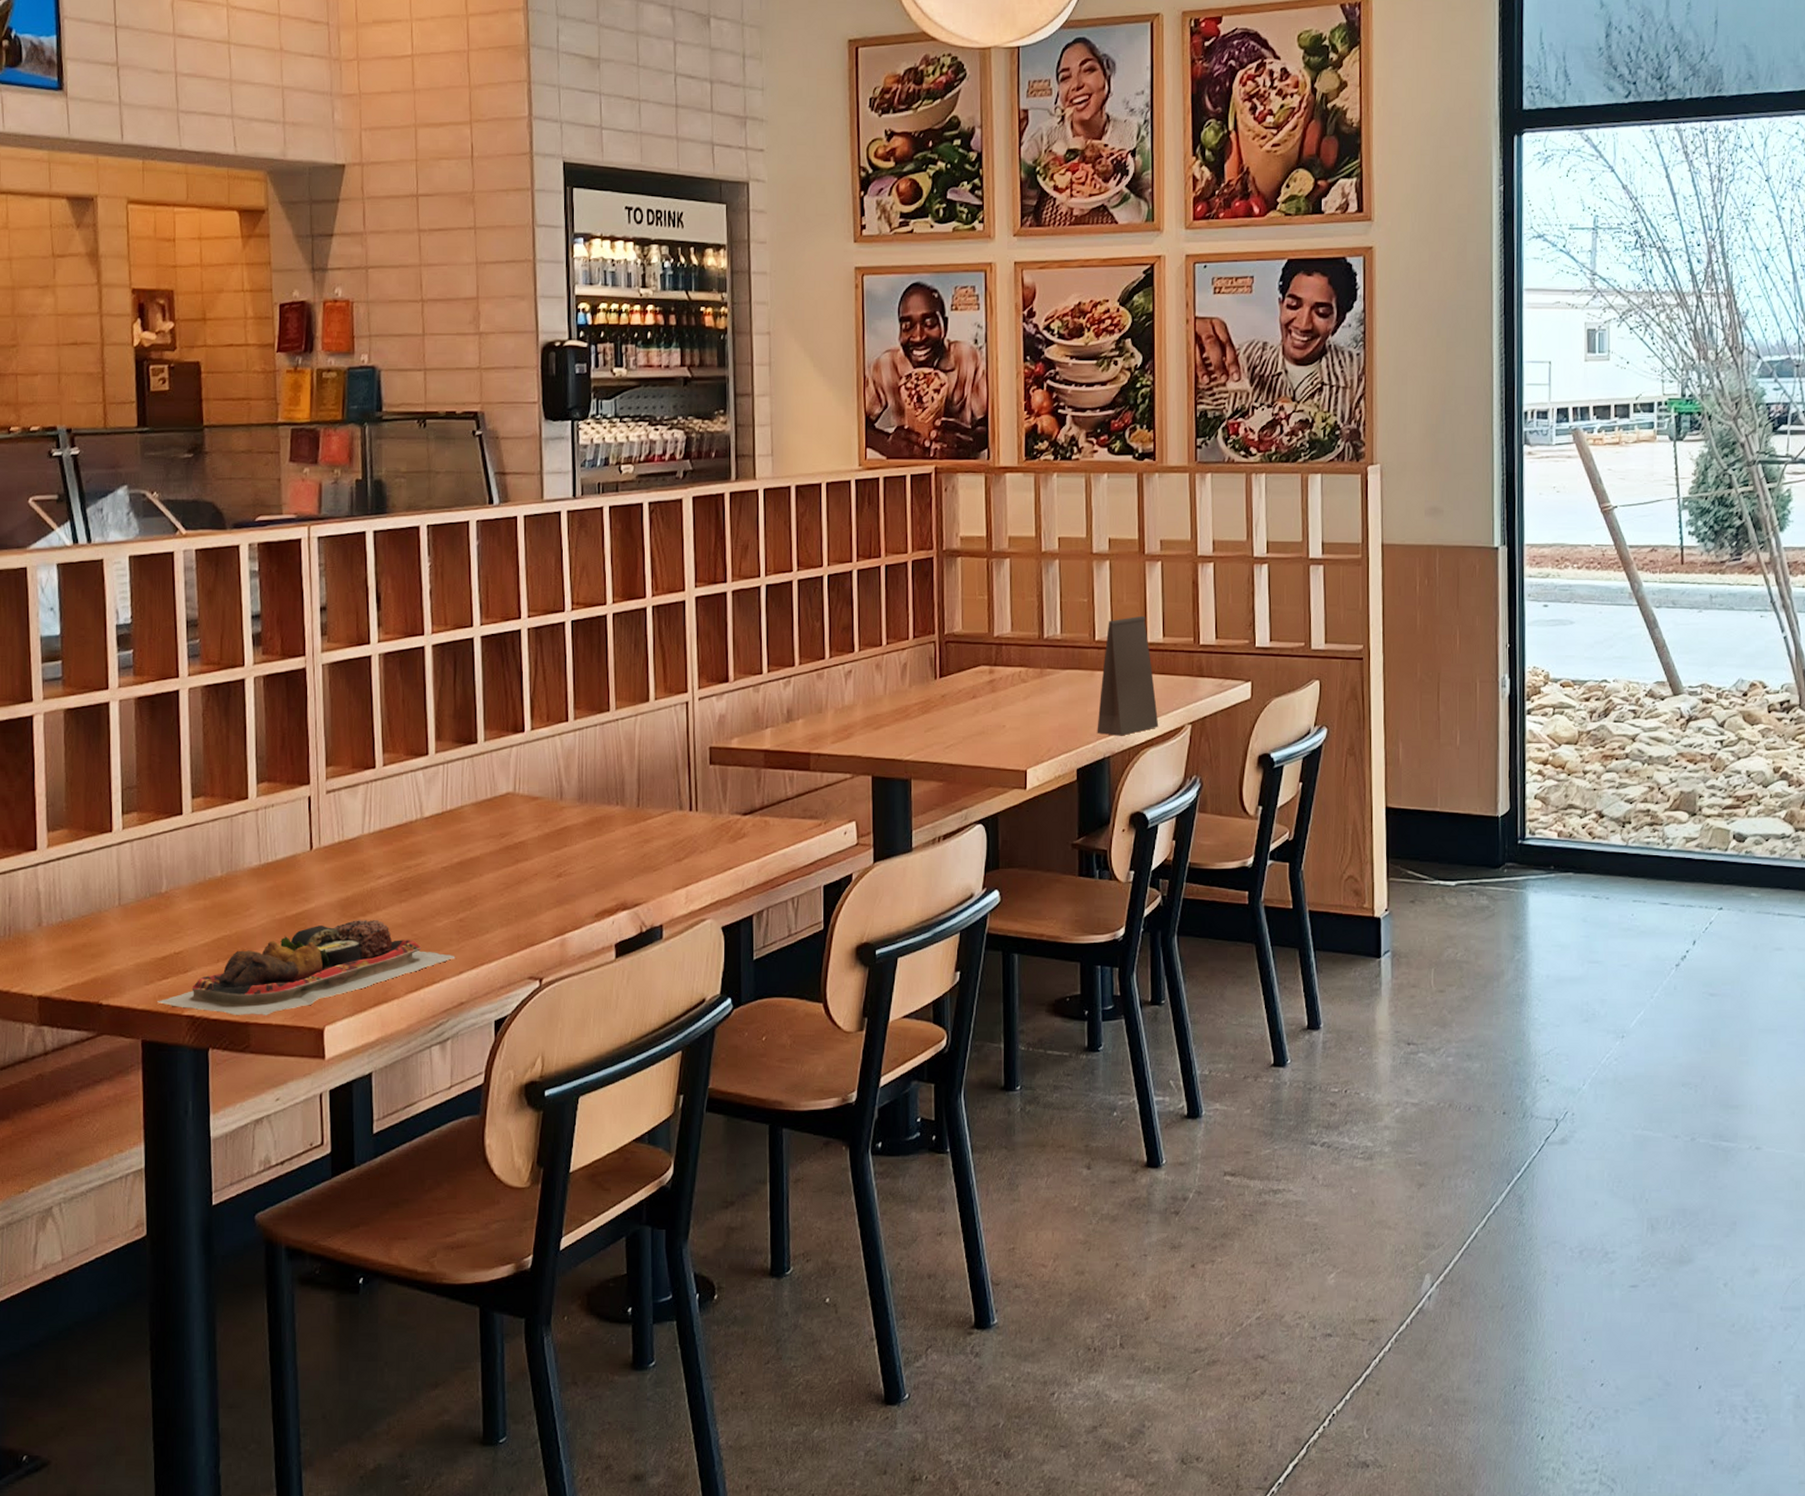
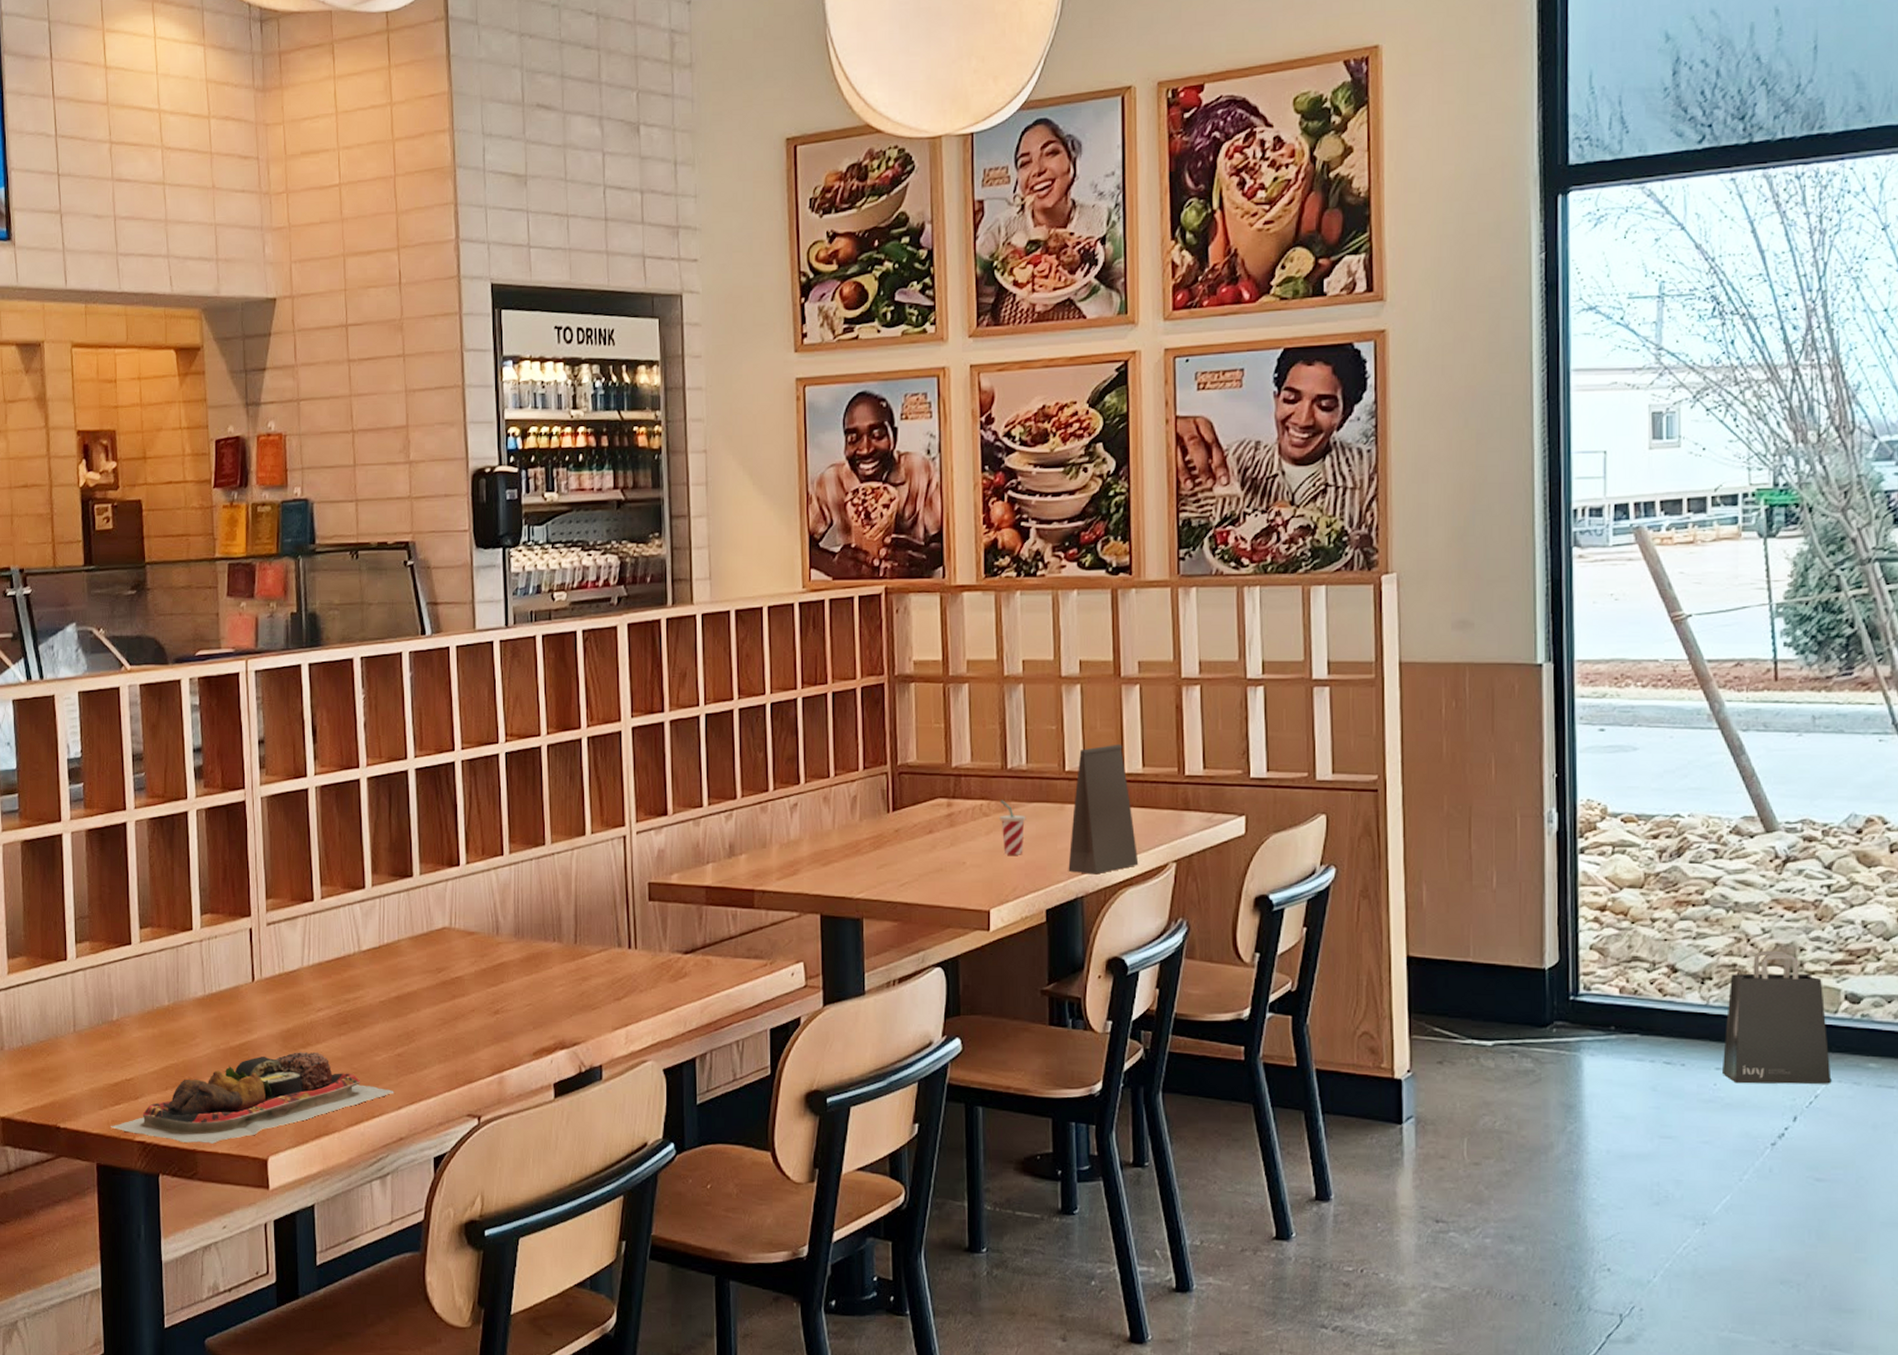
beverage cup: none [1036,667,1060,719] -> present [999,800,1026,855]
shopping bag: none [1637,797,1723,914] -> present [1721,950,1832,1084]

